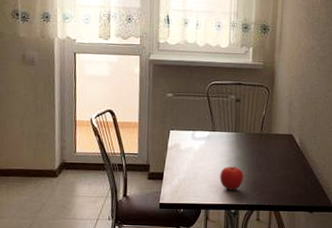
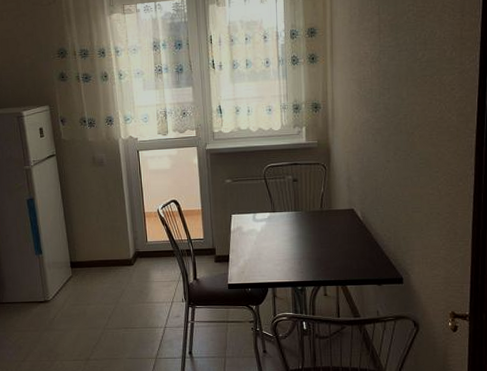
fruit: present [220,166,244,190] -> none [283,245,307,268]

